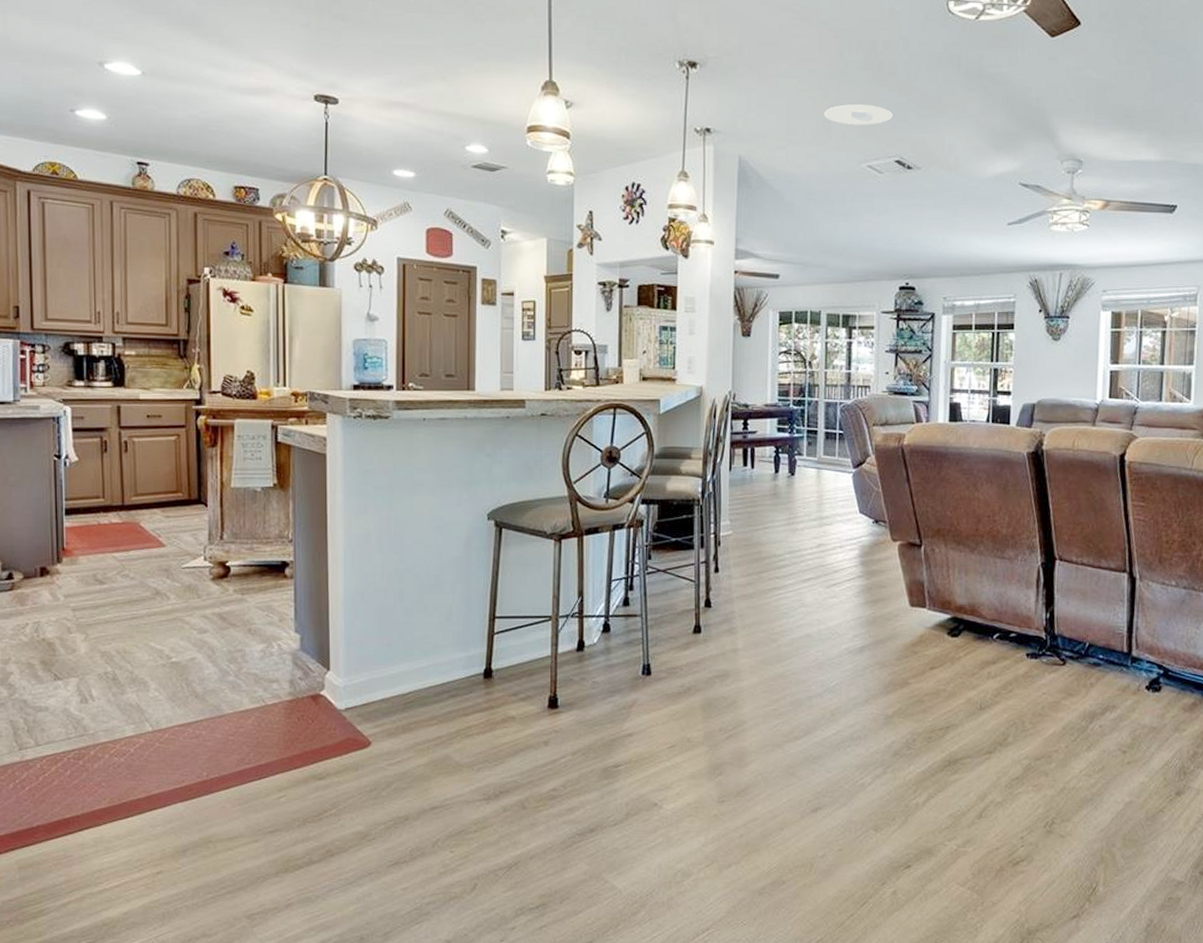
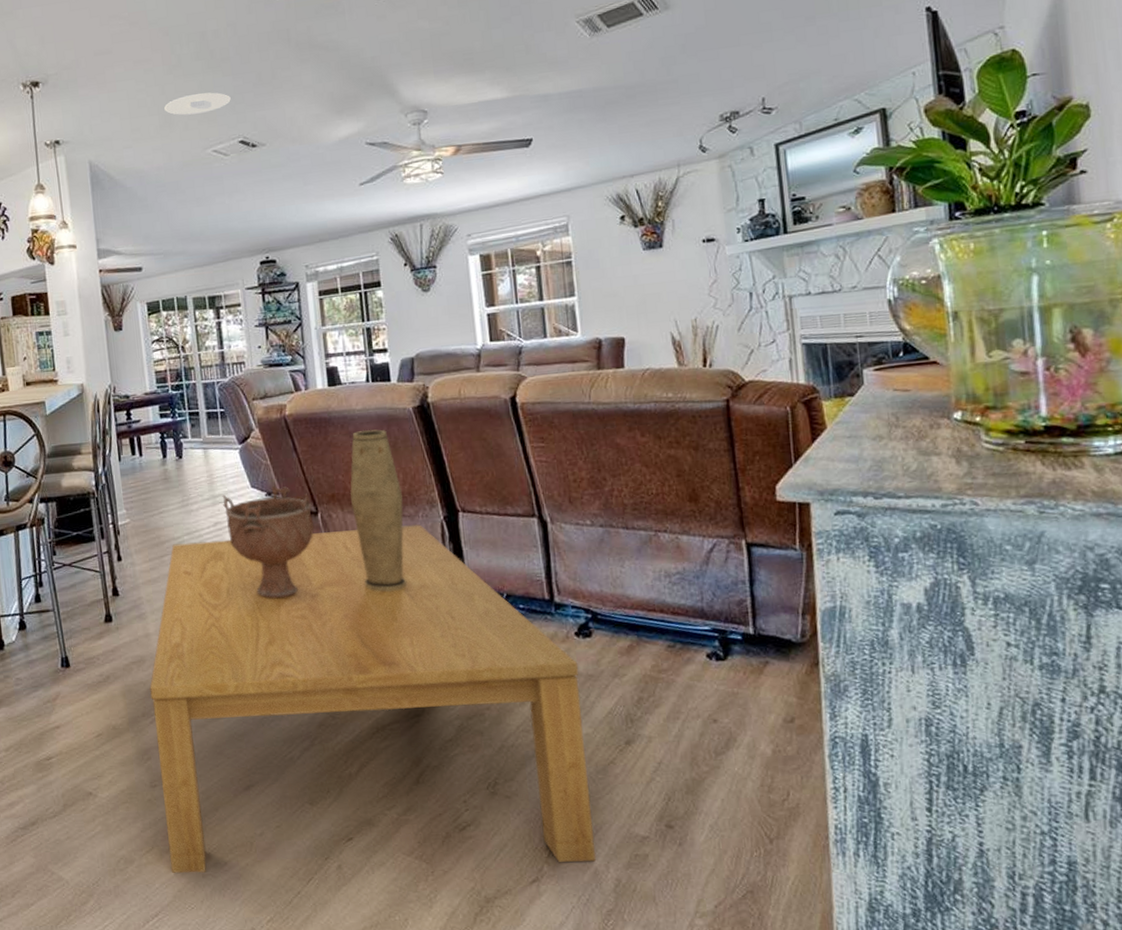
coffee table: none [729,561,1145,902] -> present [149,524,596,873]
decorative bowl: none [829,513,916,627] -> present [222,485,314,599]
vase: none [955,469,1005,630] -> present [349,429,407,592]

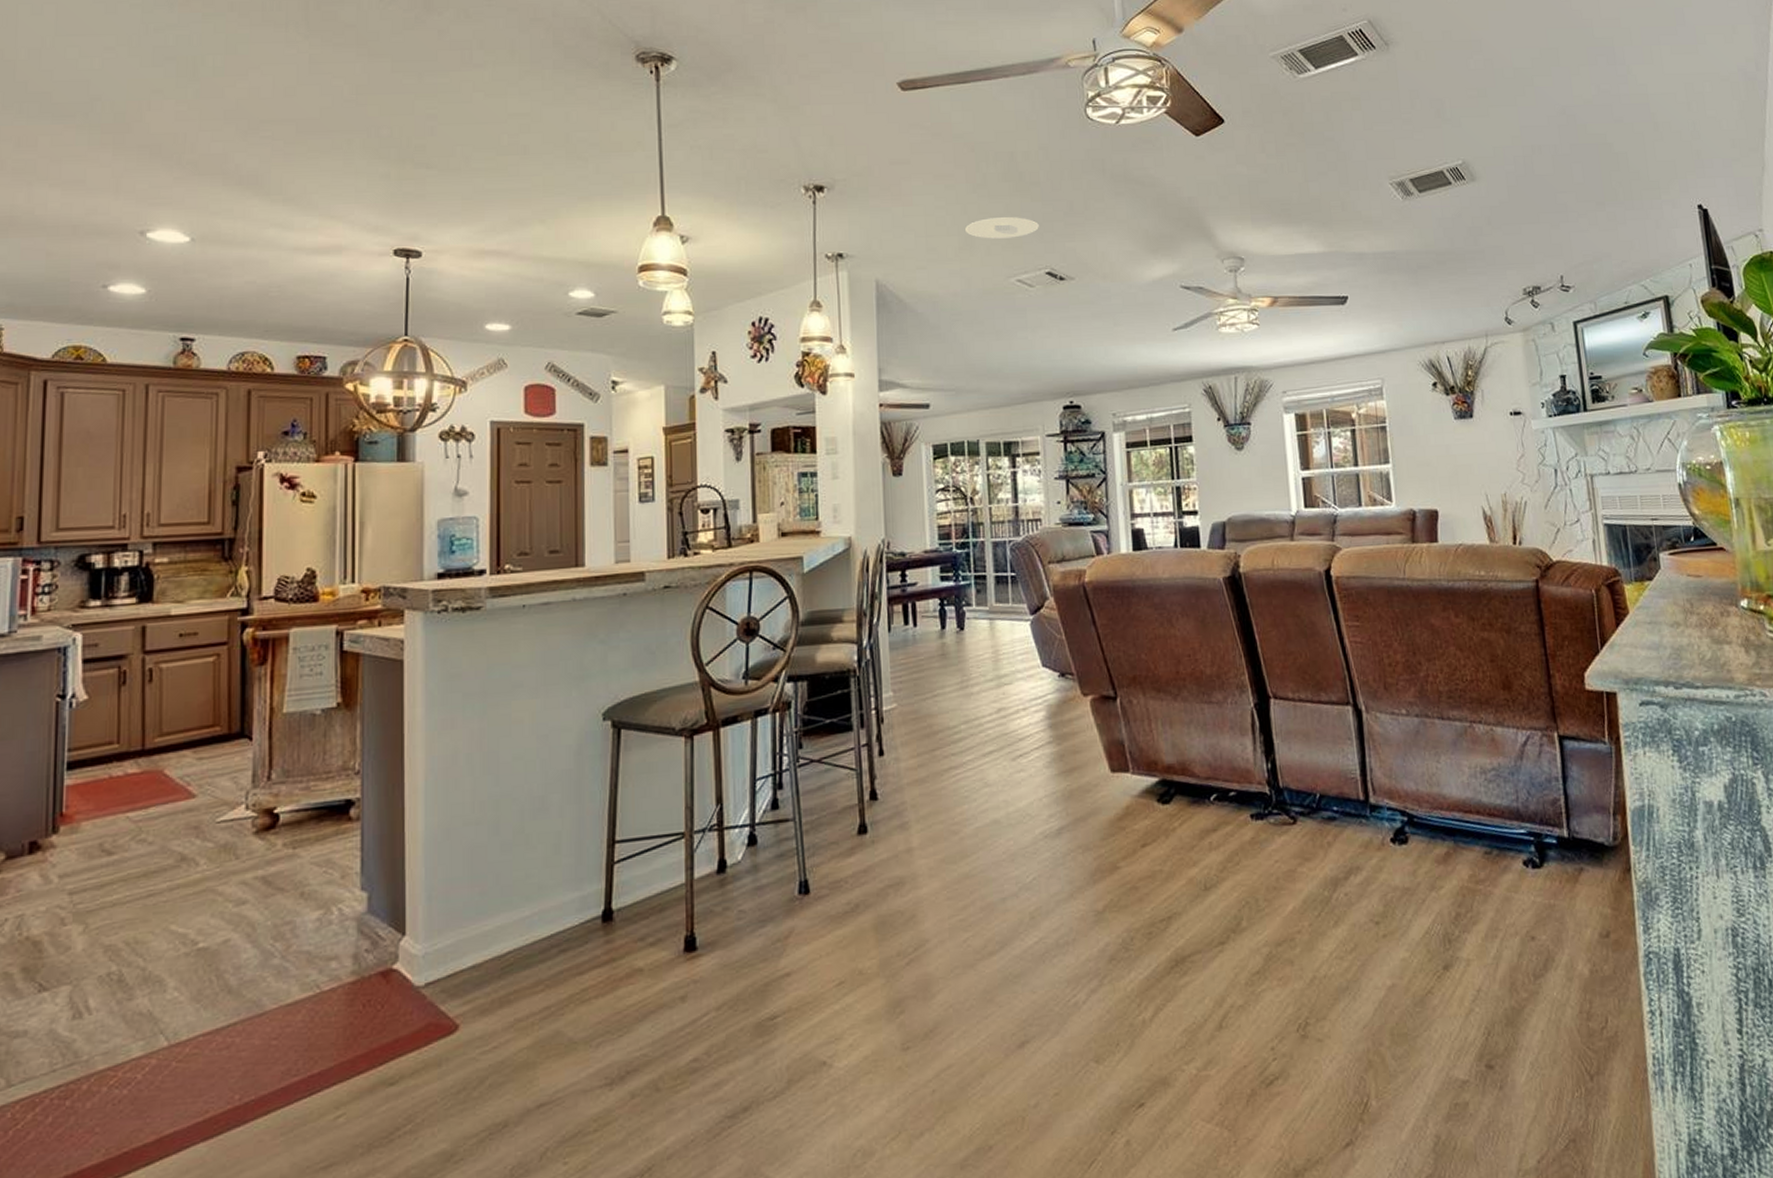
coffee table: present [149,524,596,873] -> none [908,713,1414,1166]
decorative bowl: present [222,485,314,599] -> none [1008,664,1112,802]
vase: present [349,429,407,592] -> none [1152,601,1213,793]

